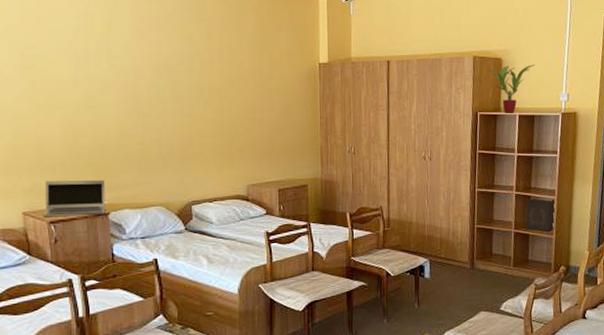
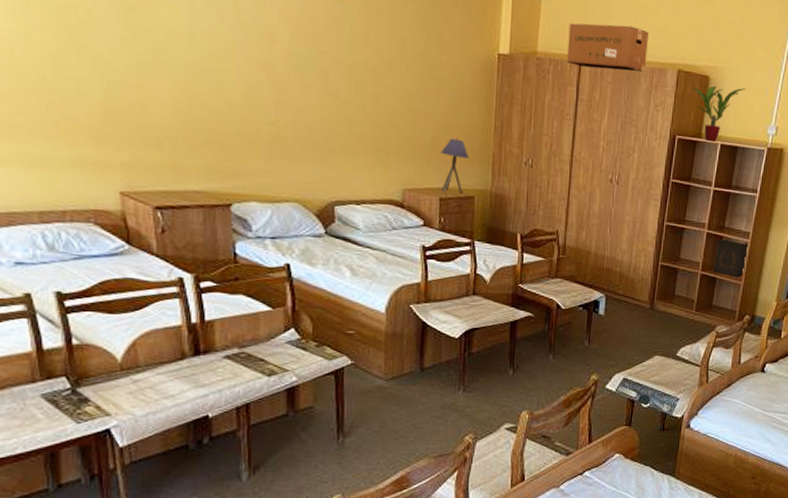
laptop: present [43,180,106,217] -> none [146,155,228,207]
table lamp: none [276,138,301,184] -> present [440,138,470,194]
box: none [376,26,445,64] -> present [567,23,648,72]

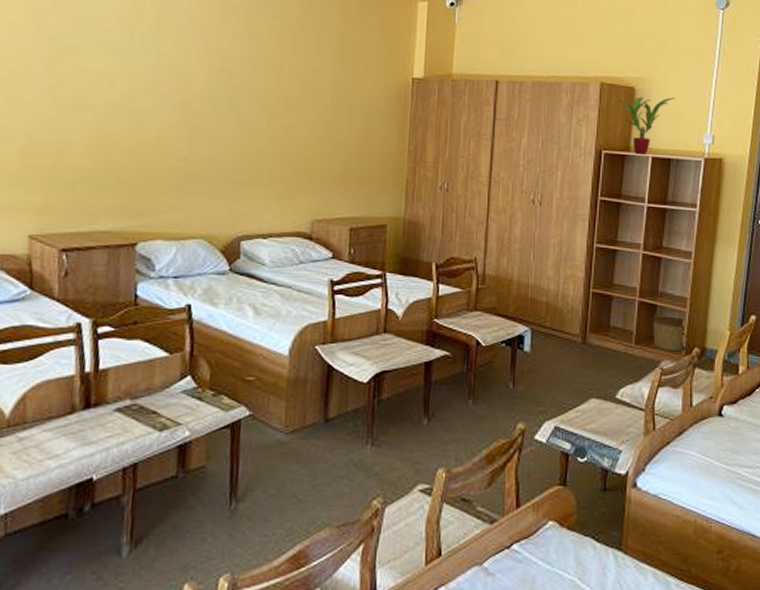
table lamp: present [440,138,470,194] -> none [351,165,382,222]
box: present [567,23,648,72] -> none [483,42,567,88]
basket: none [711,285,741,319] -> present [653,314,688,352]
decorative box: present [713,240,748,277] -> none [653,261,691,303]

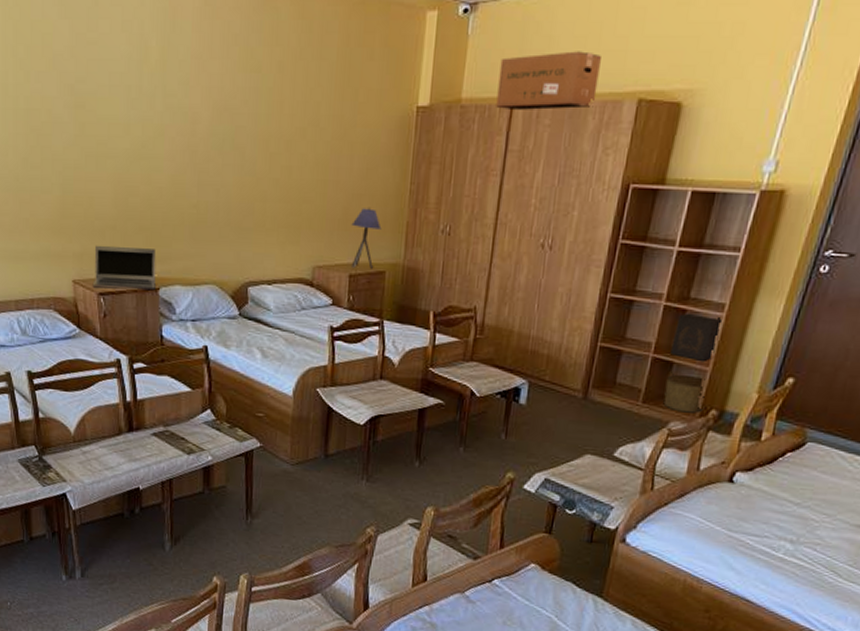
laptop: none [53,197,136,246] -> present [92,245,156,291]
table lamp: none [351,165,382,222] -> present [351,208,382,269]
box: none [483,42,567,88] -> present [496,51,601,110]
potted plant: present [618,97,676,156] -> none [657,113,734,189]
decorative box: none [653,261,691,303] -> present [670,314,721,361]

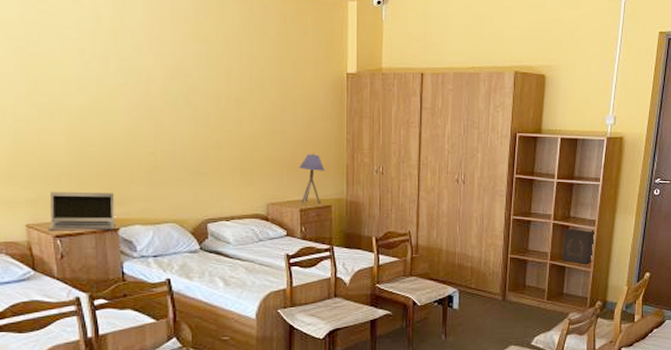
box: present [496,51,601,110] -> none [410,35,484,78]
basket: present [663,372,706,414] -> none [562,274,592,305]

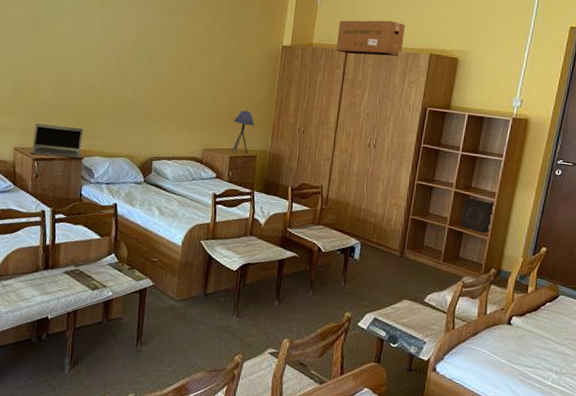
box: none [410,35,484,78] -> present [336,20,405,56]

